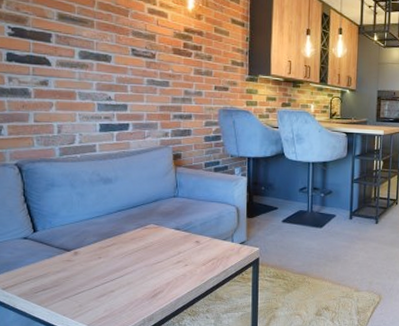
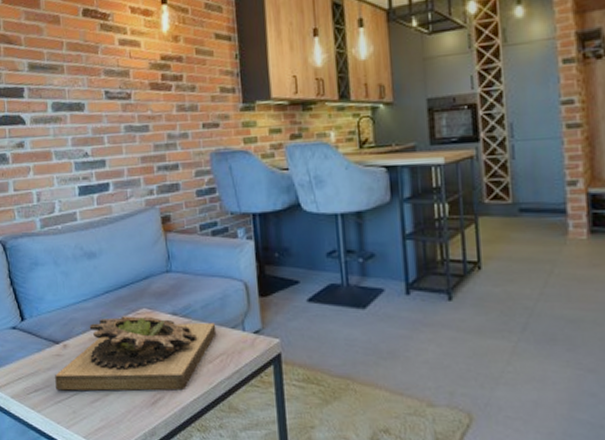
succulent planter: none [64,230,211,289] -> present [55,316,217,391]

